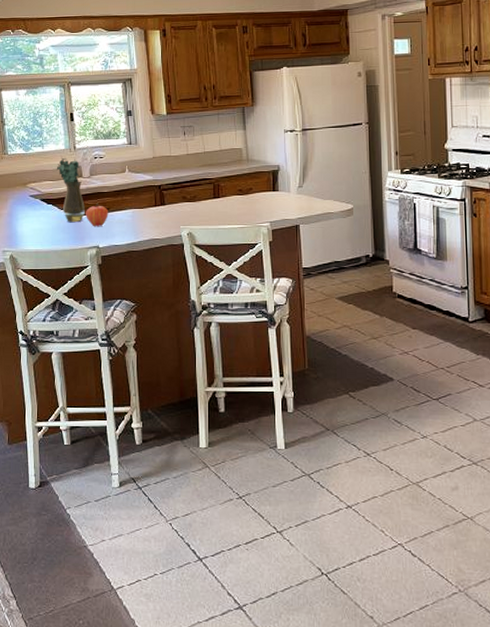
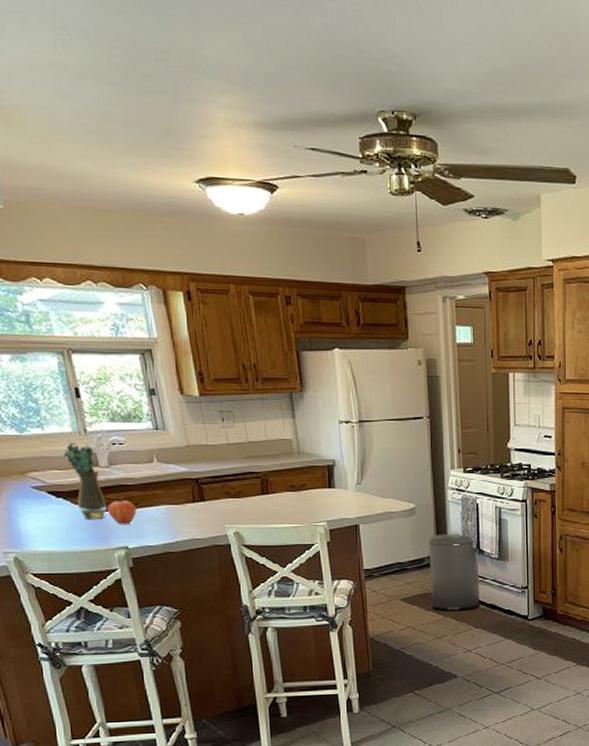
pedal bin: none [365,233,417,312] -> present [428,534,480,612]

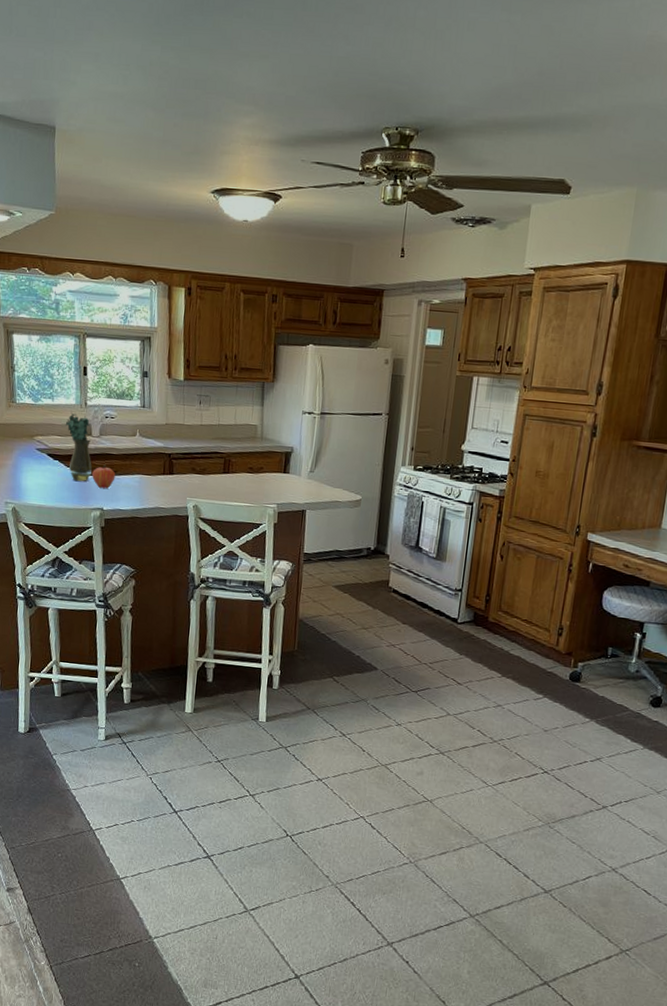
pedal bin: present [428,534,480,612] -> none [362,527,417,606]

